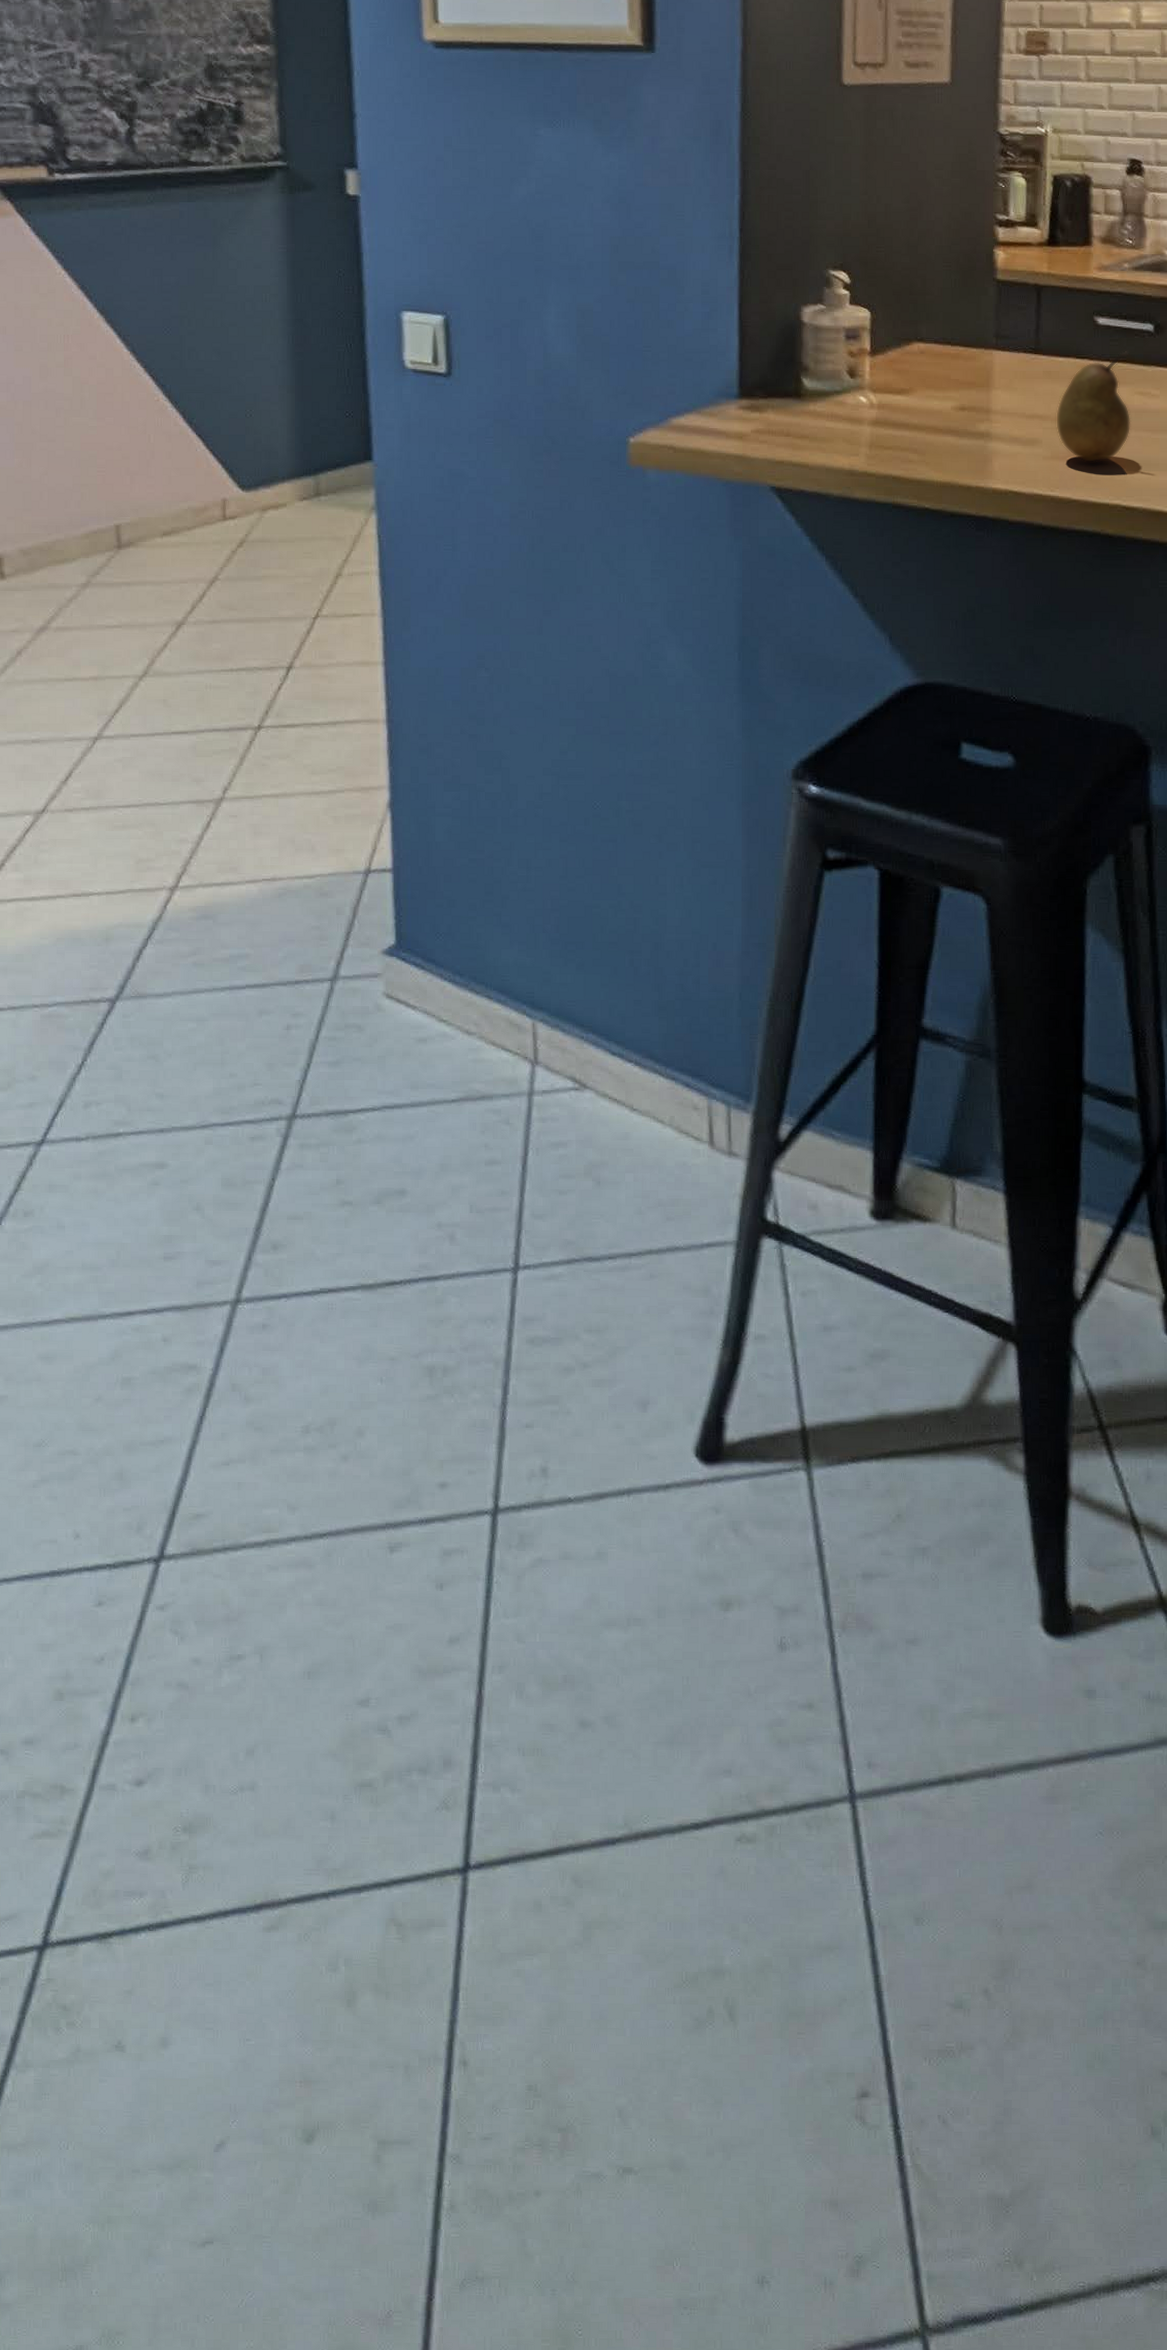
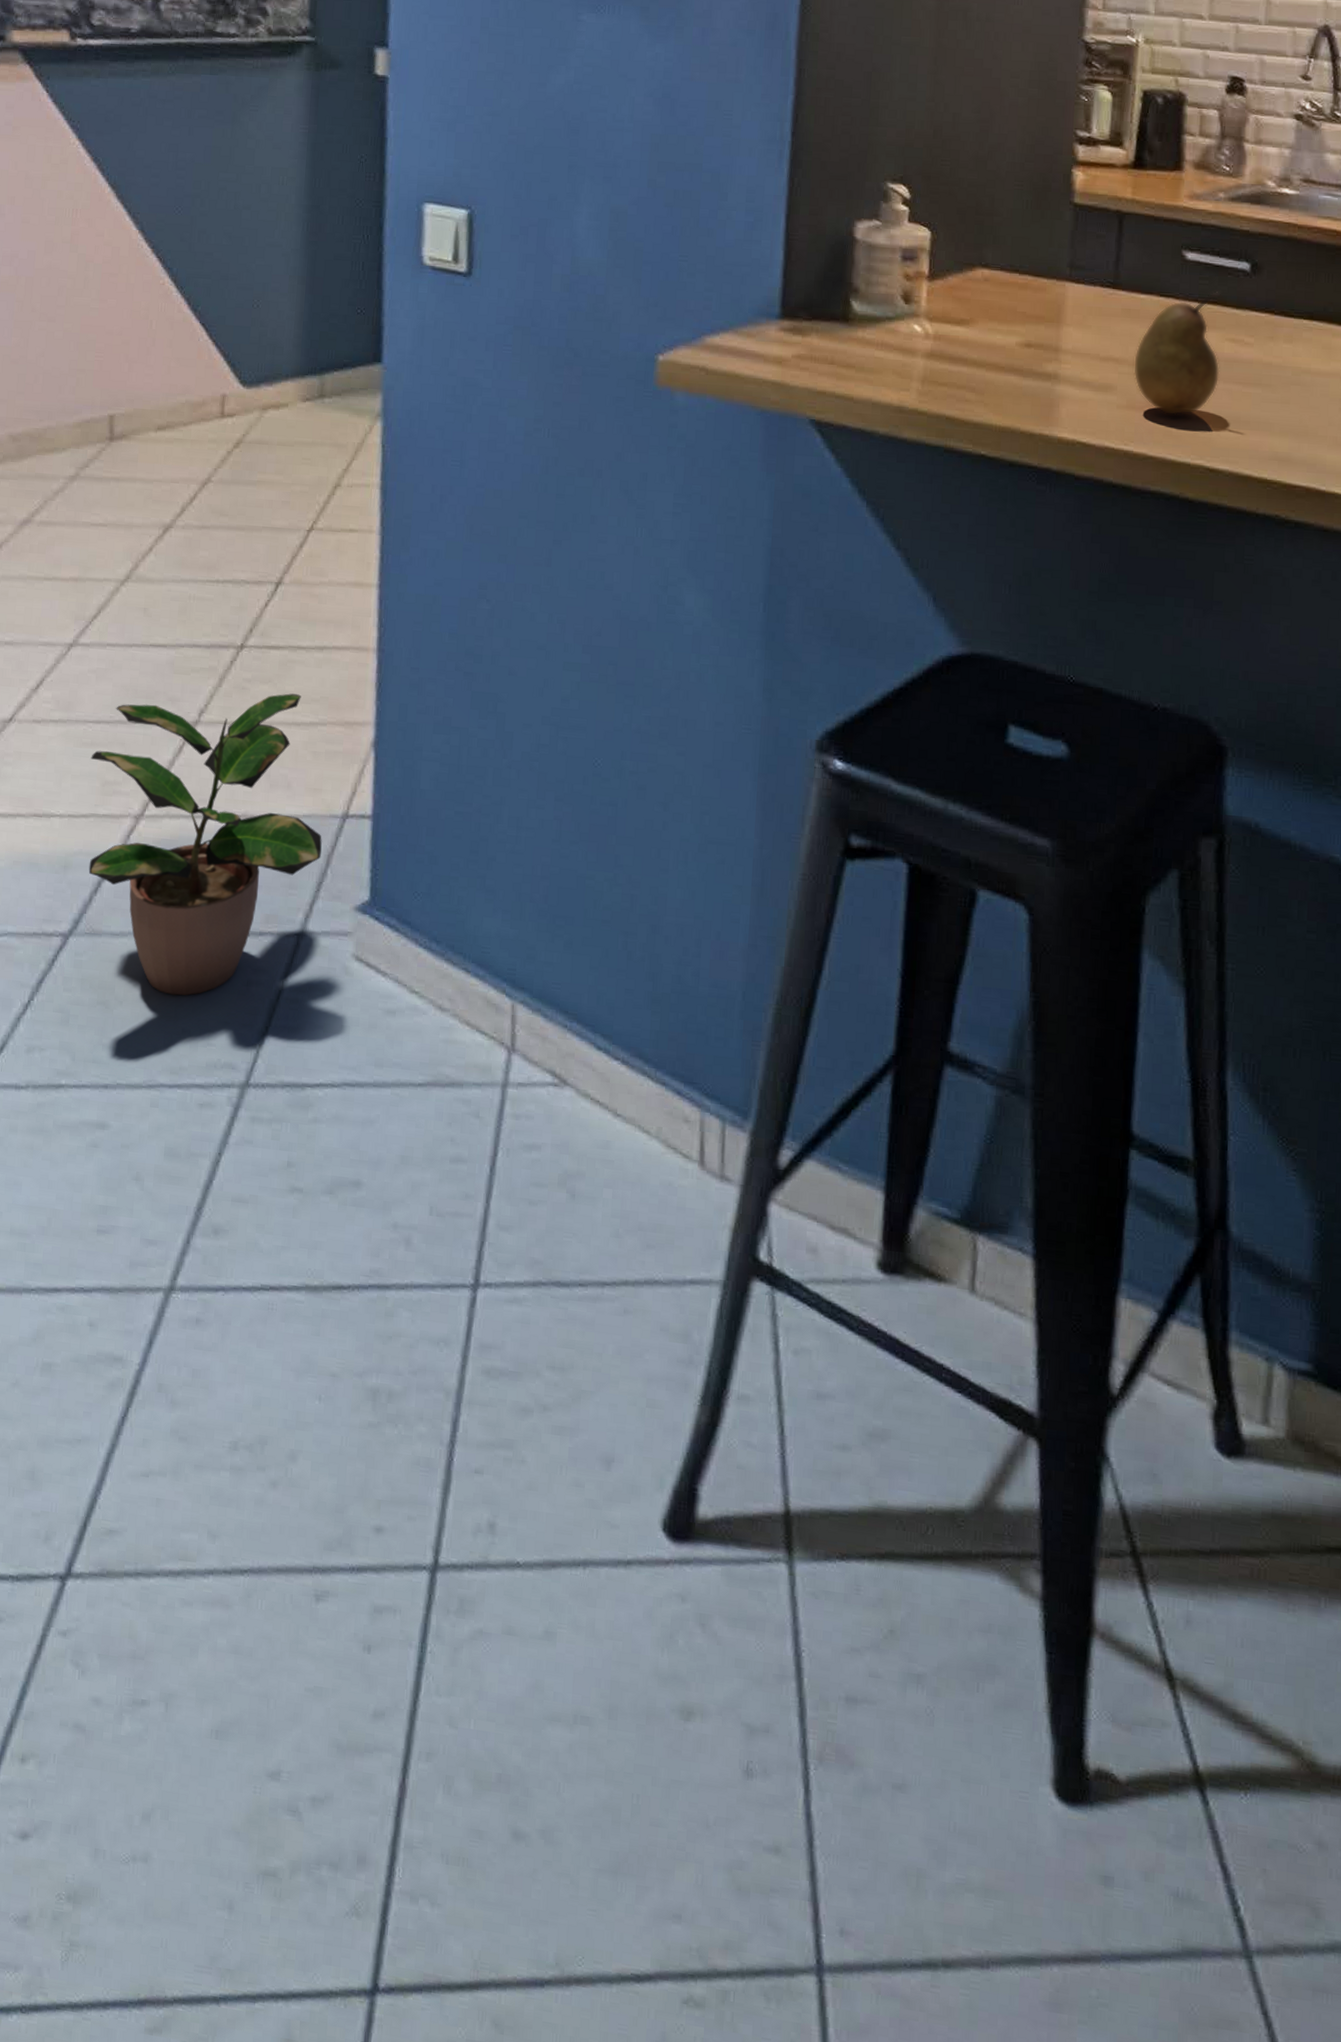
potted plant: none [123,766,348,1044] -> present [88,693,322,996]

